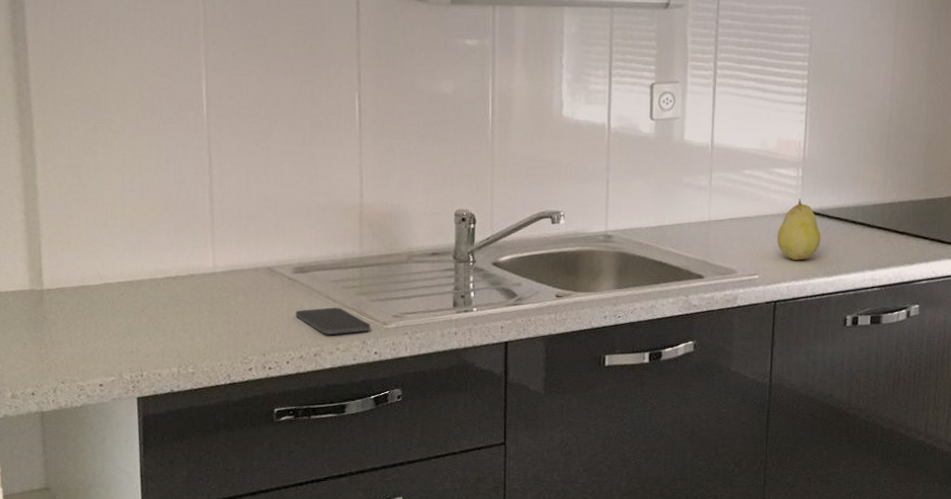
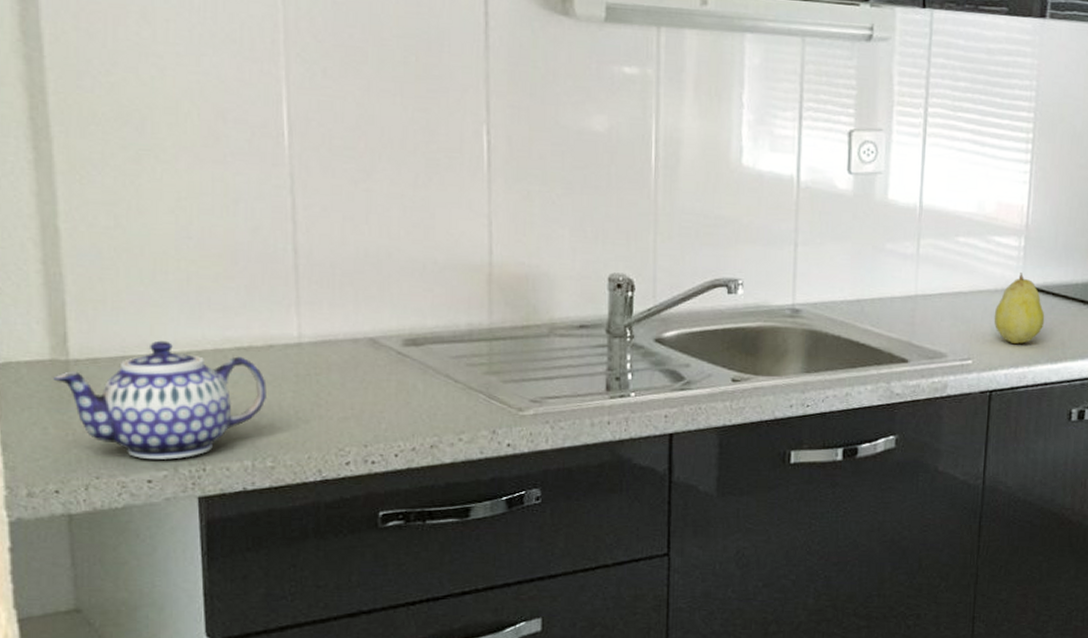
teapot: none [31,272,189,368] -> present [53,340,267,460]
smartphone: present [295,307,371,335] -> none [406,389,502,423]

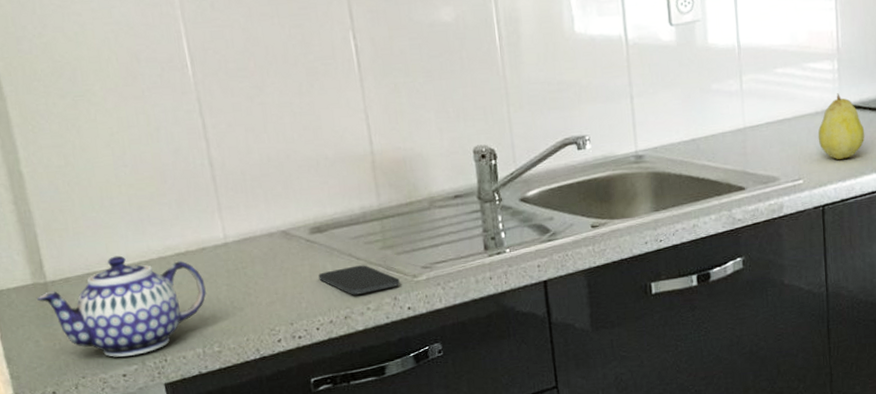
smartphone: none [406,389,502,423] -> present [318,265,400,295]

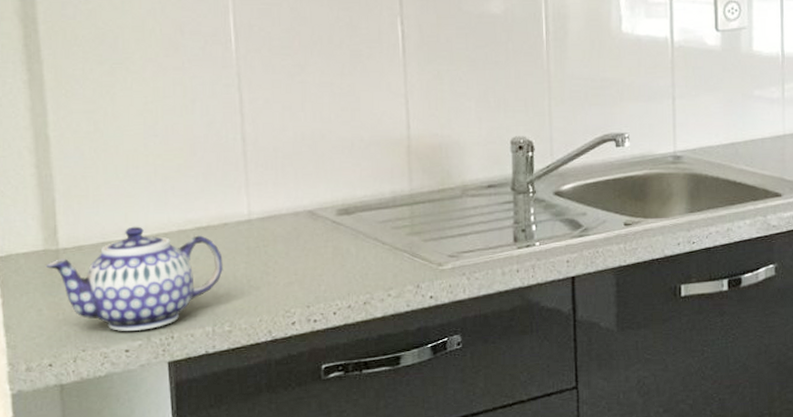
smartphone: present [318,265,400,295] -> none [341,250,424,280]

